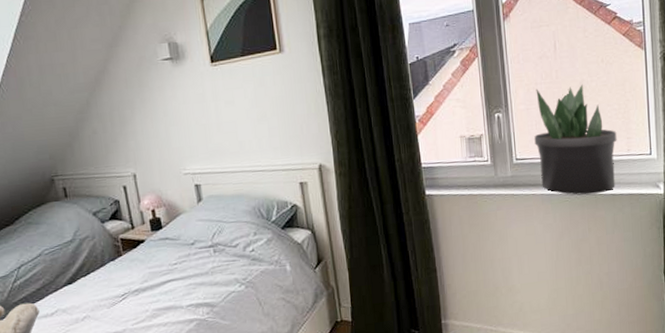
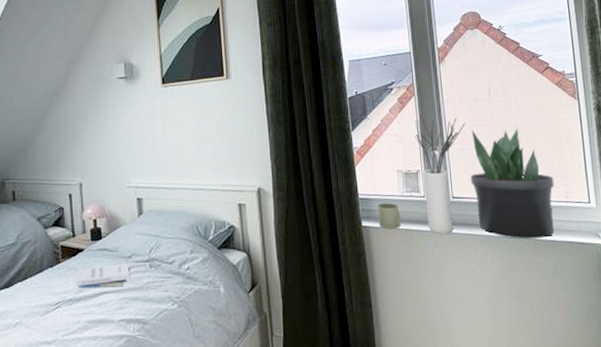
books: none [139,250,195,278] -> present [75,263,131,288]
mug: none [440,169,465,197] -> present [376,202,402,230]
vase: none [477,76,530,197] -> present [414,114,465,235]

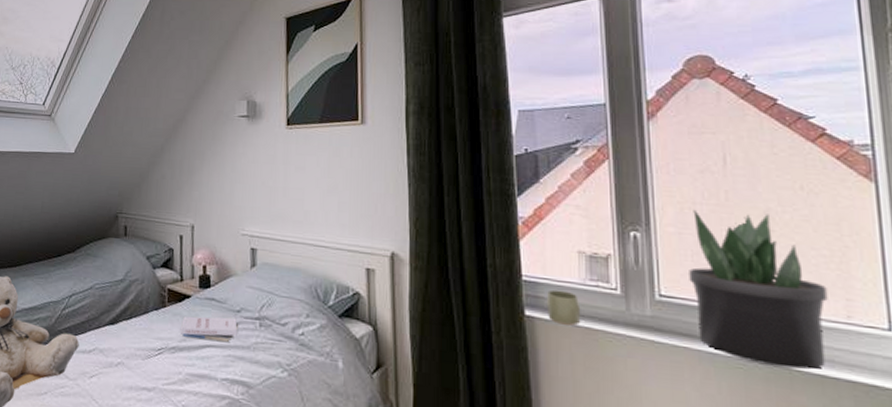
vase: present [414,114,465,235] -> none [605,183,684,343]

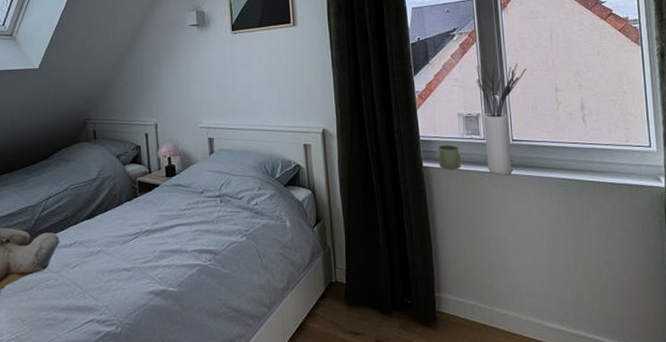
books: present [180,316,239,342] -> none [152,198,203,220]
vase: none [605,183,684,343] -> present [475,60,526,176]
planter: present [689,209,828,370] -> none [531,74,615,182]

